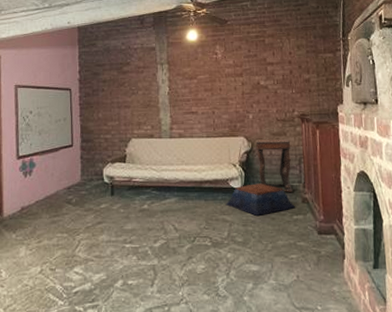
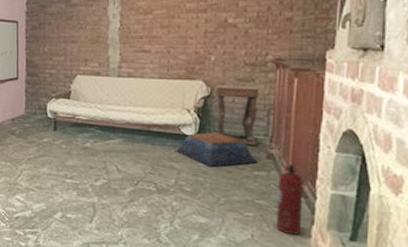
fire extinguisher: none [313,205,336,270] -> present [277,164,304,235]

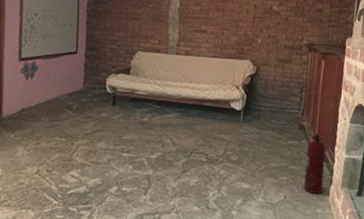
kotatsu: present [175,132,259,167] -> none [224,107,292,138]
side table: present [216,84,260,147] -> none [259,64,296,119]

